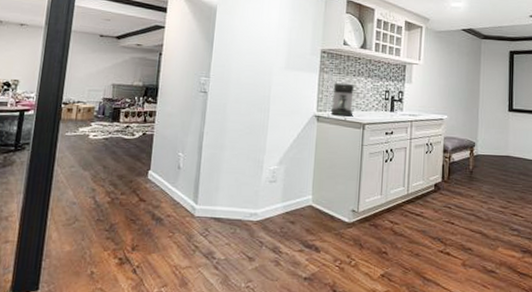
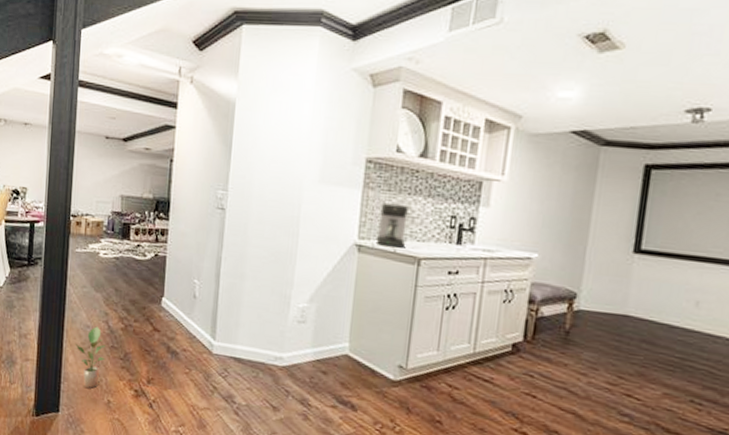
potted plant: none [60,202,92,262] -> present [75,326,106,388]

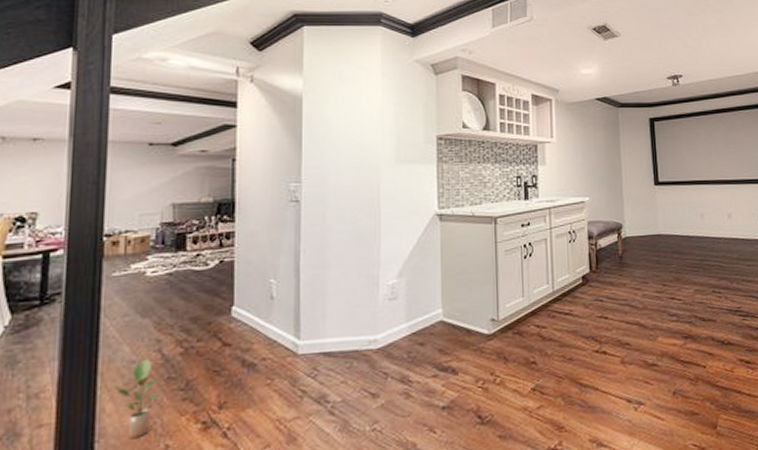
coffee maker: present [375,202,409,248] -> none [454,172,481,212]

